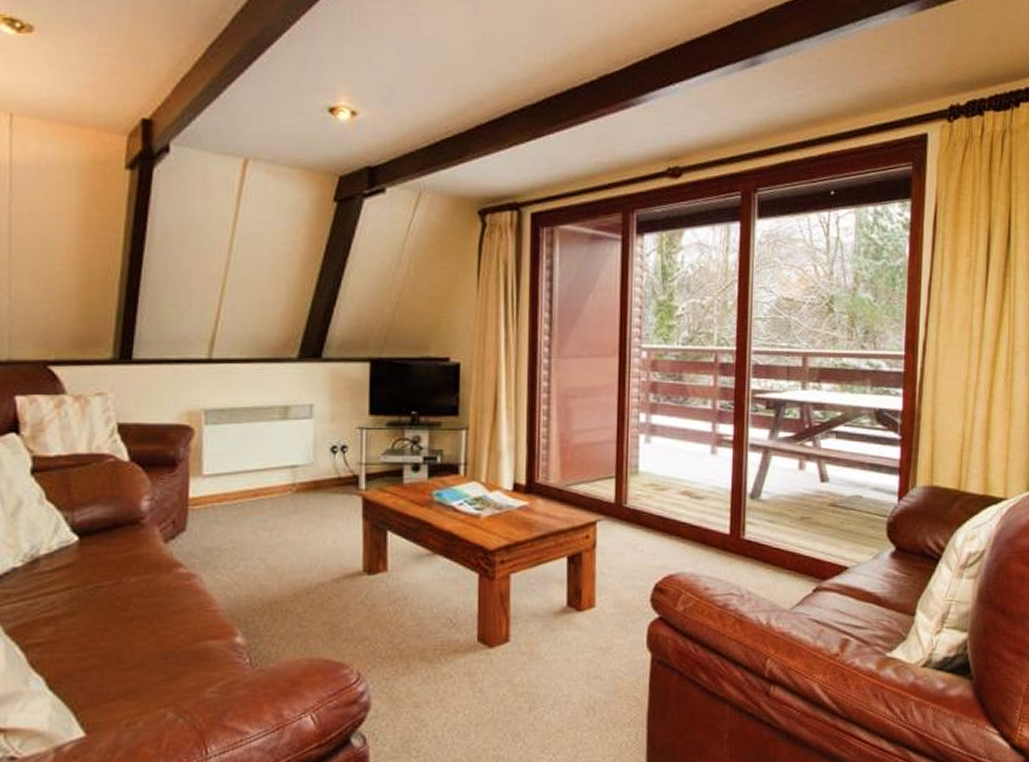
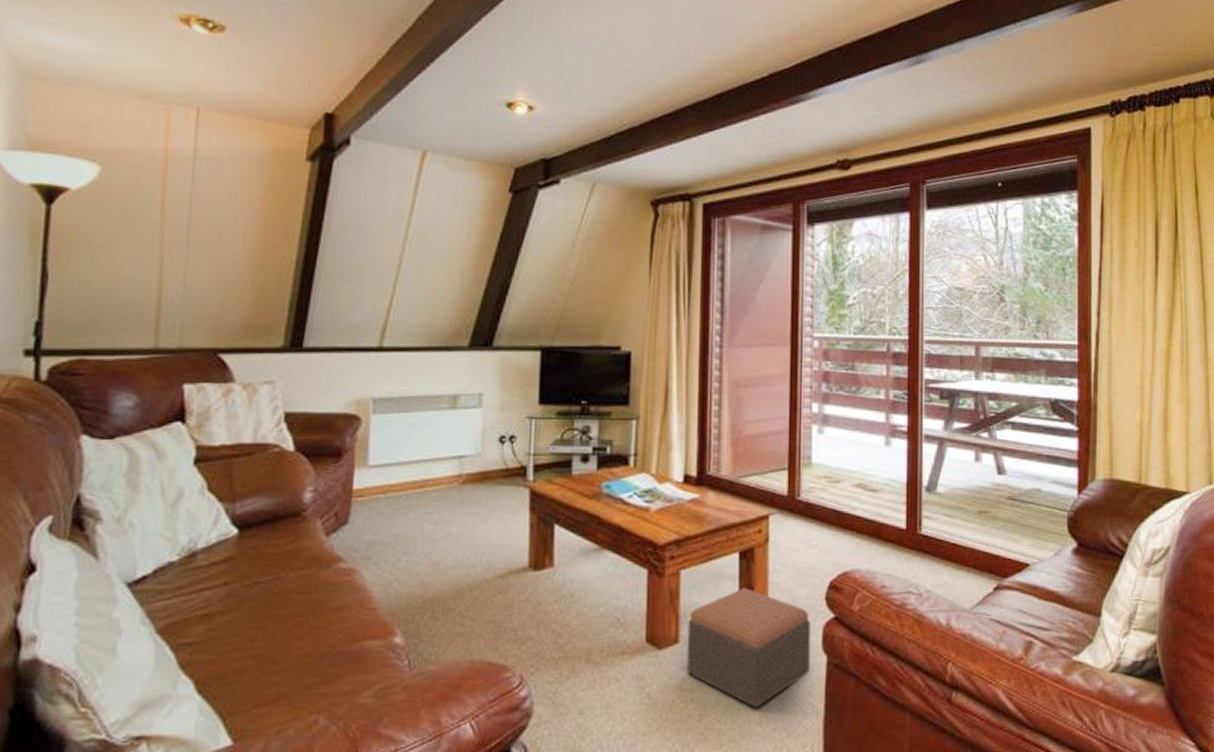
footstool: none [516,590,636,701] -> present [686,588,811,708]

